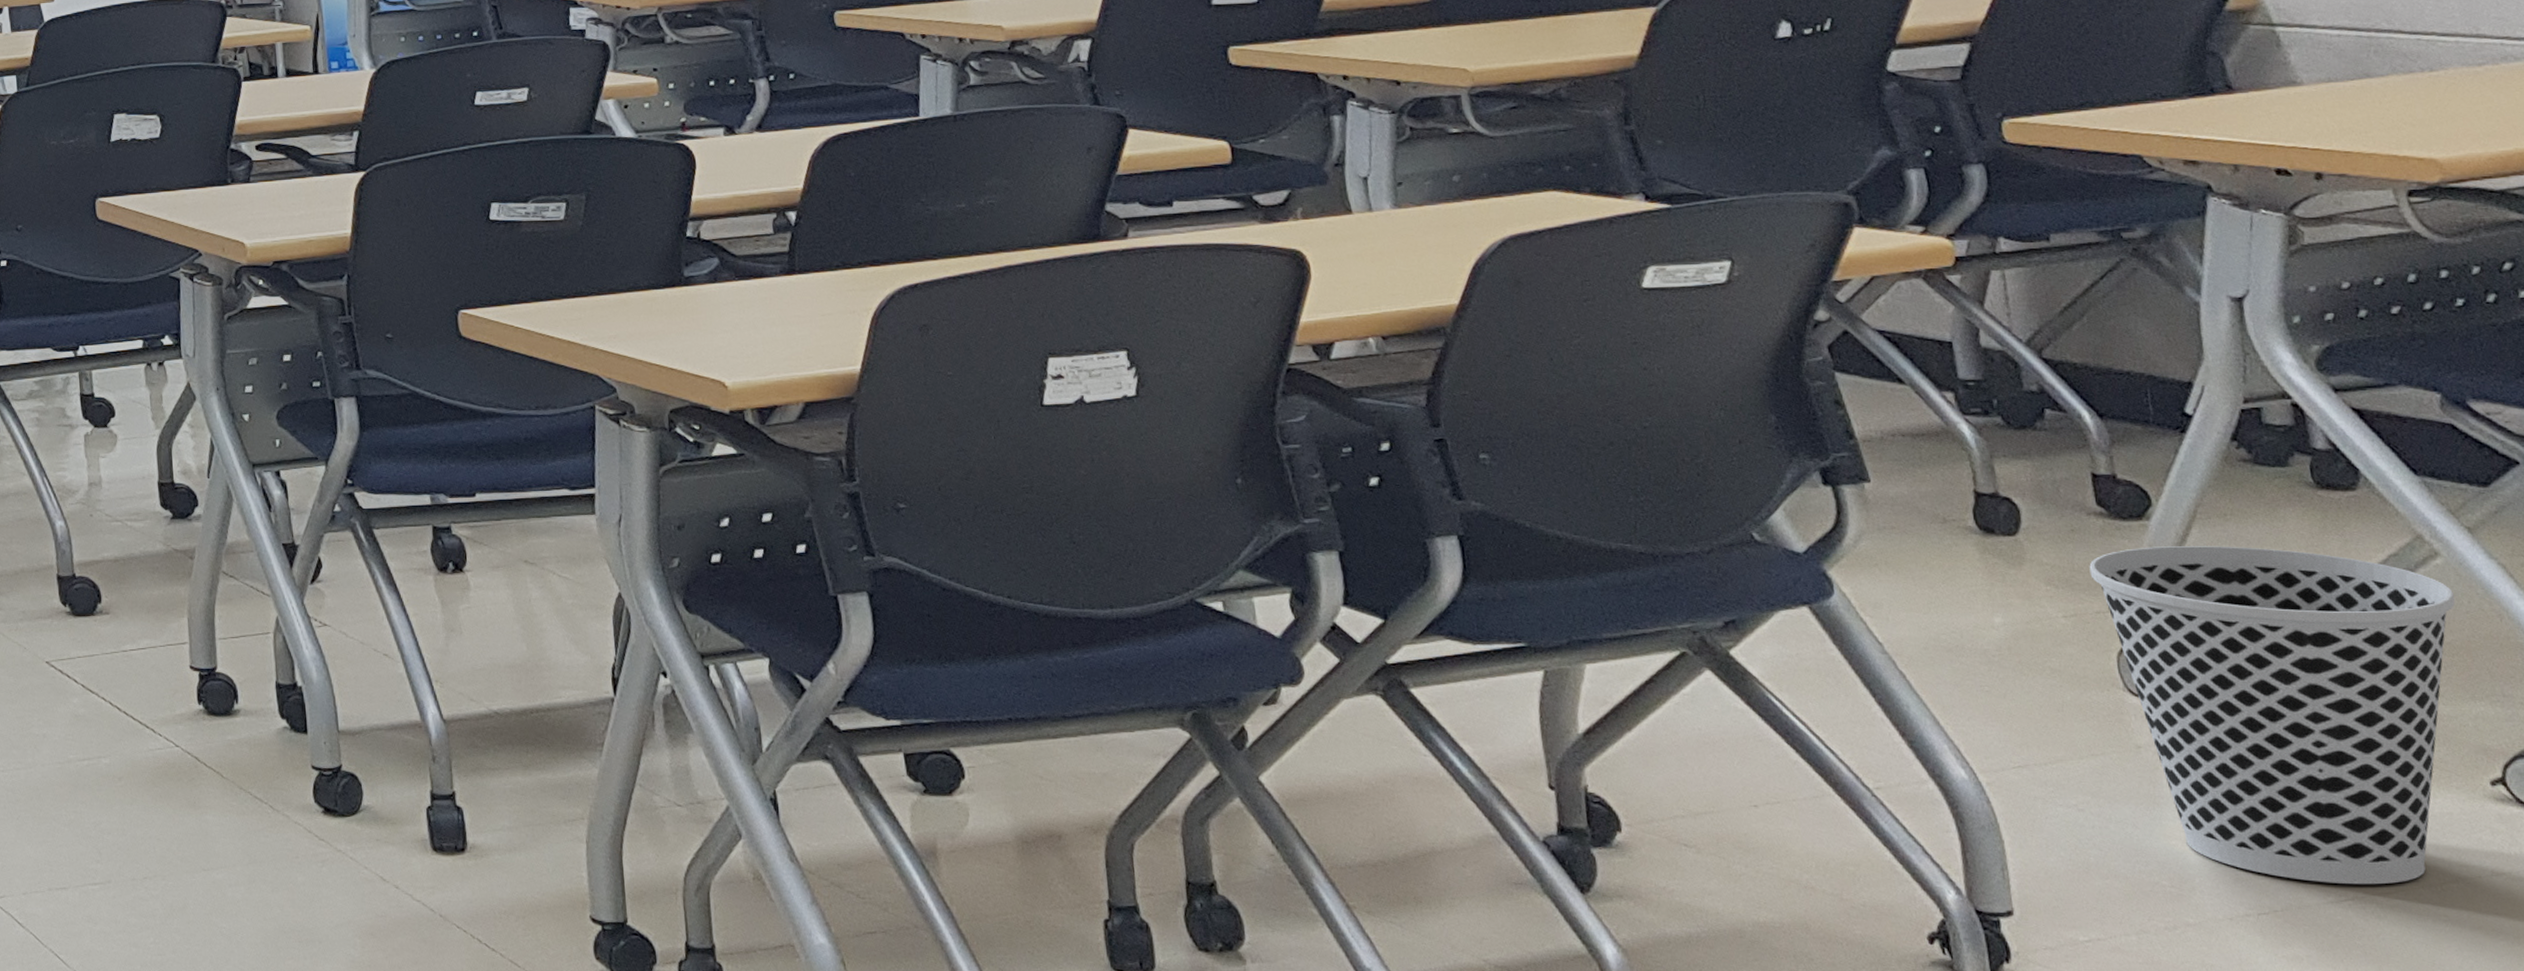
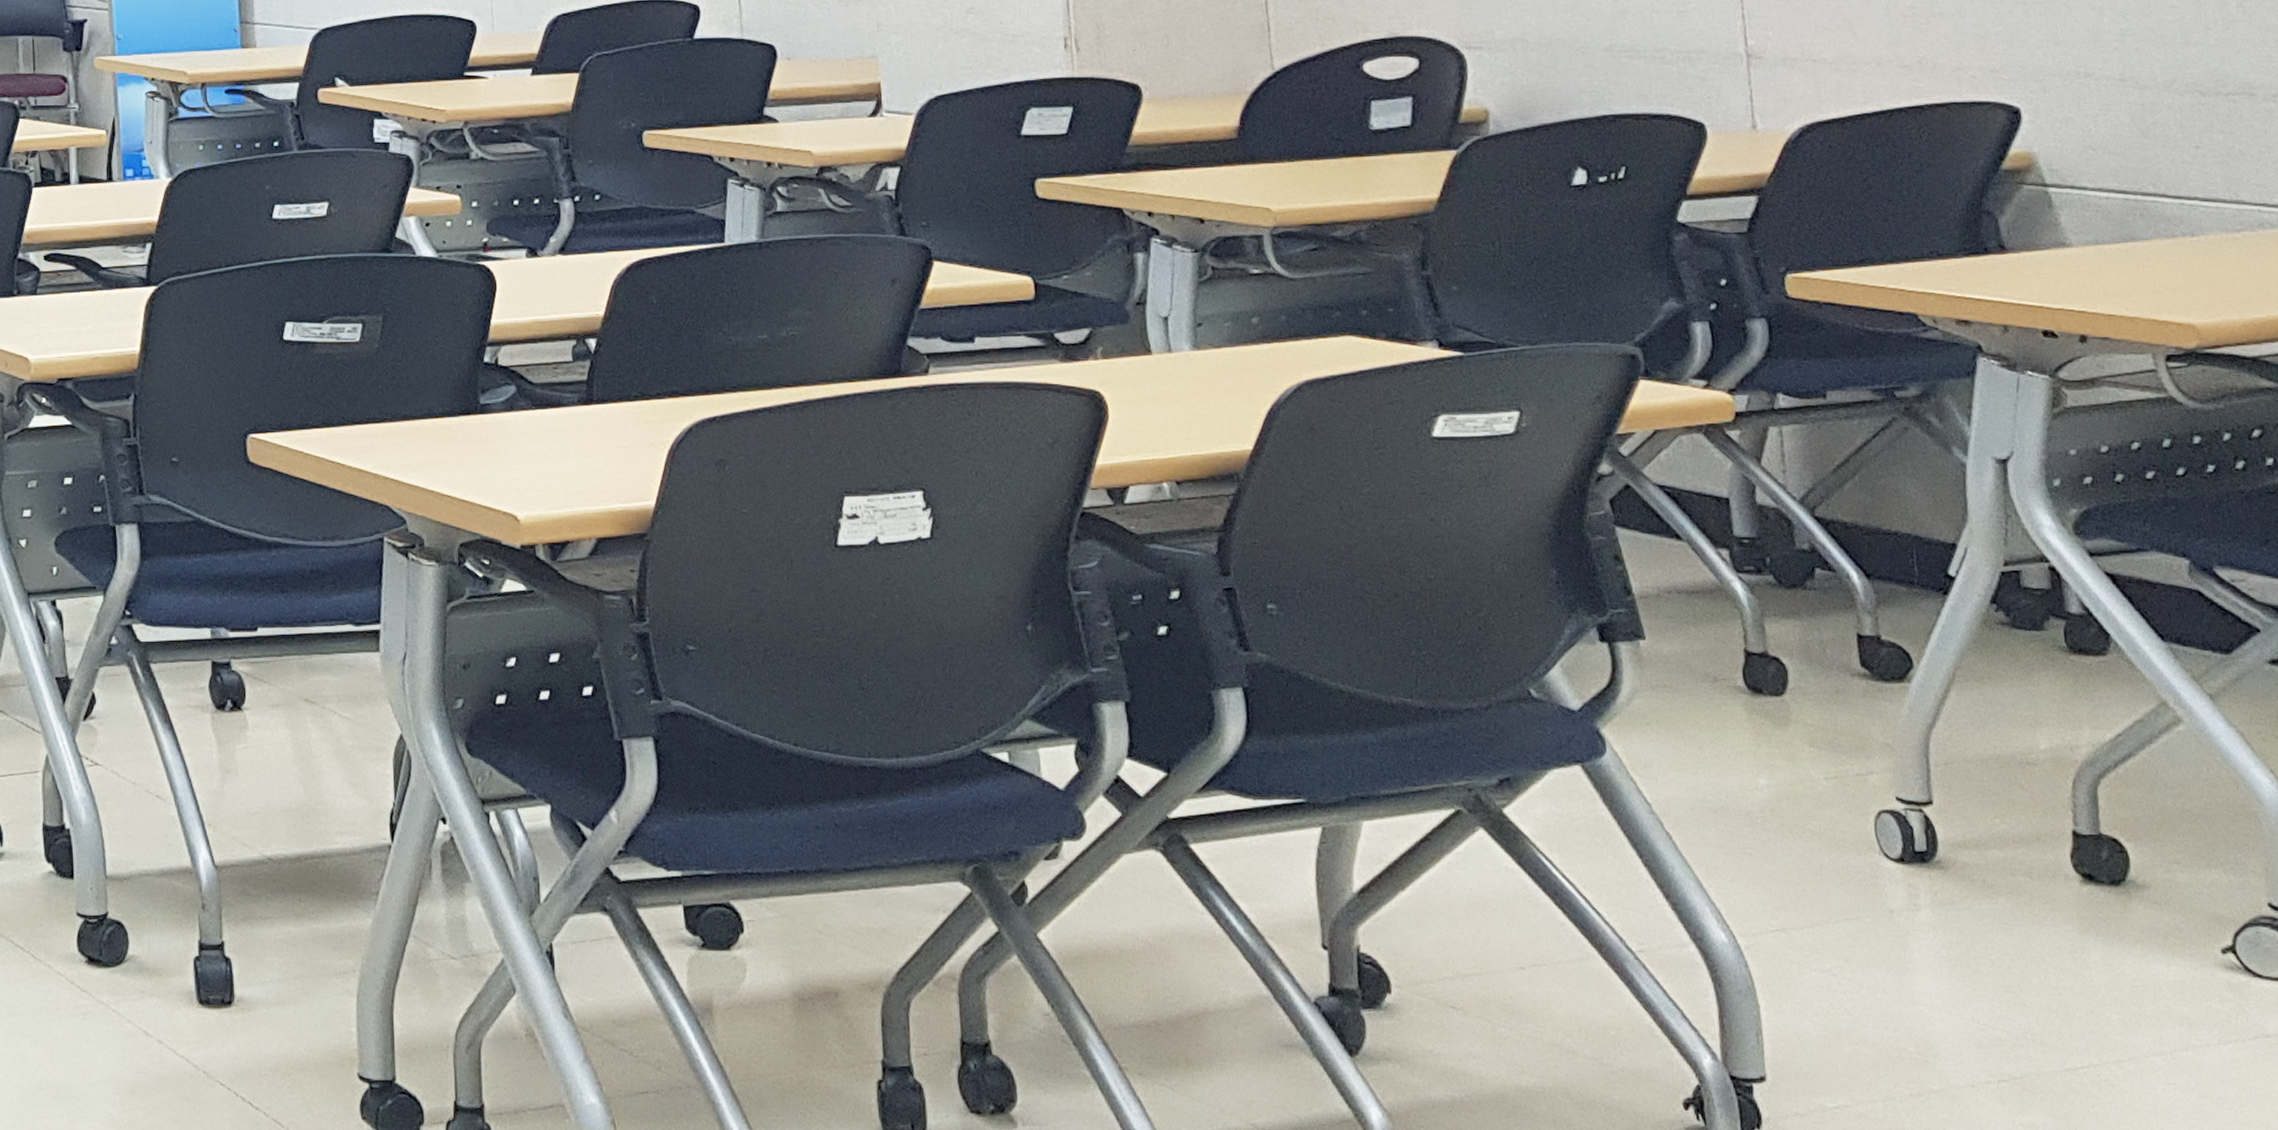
wastebasket: present [2089,546,2455,885] -> none [1851,709,2195,1053]

